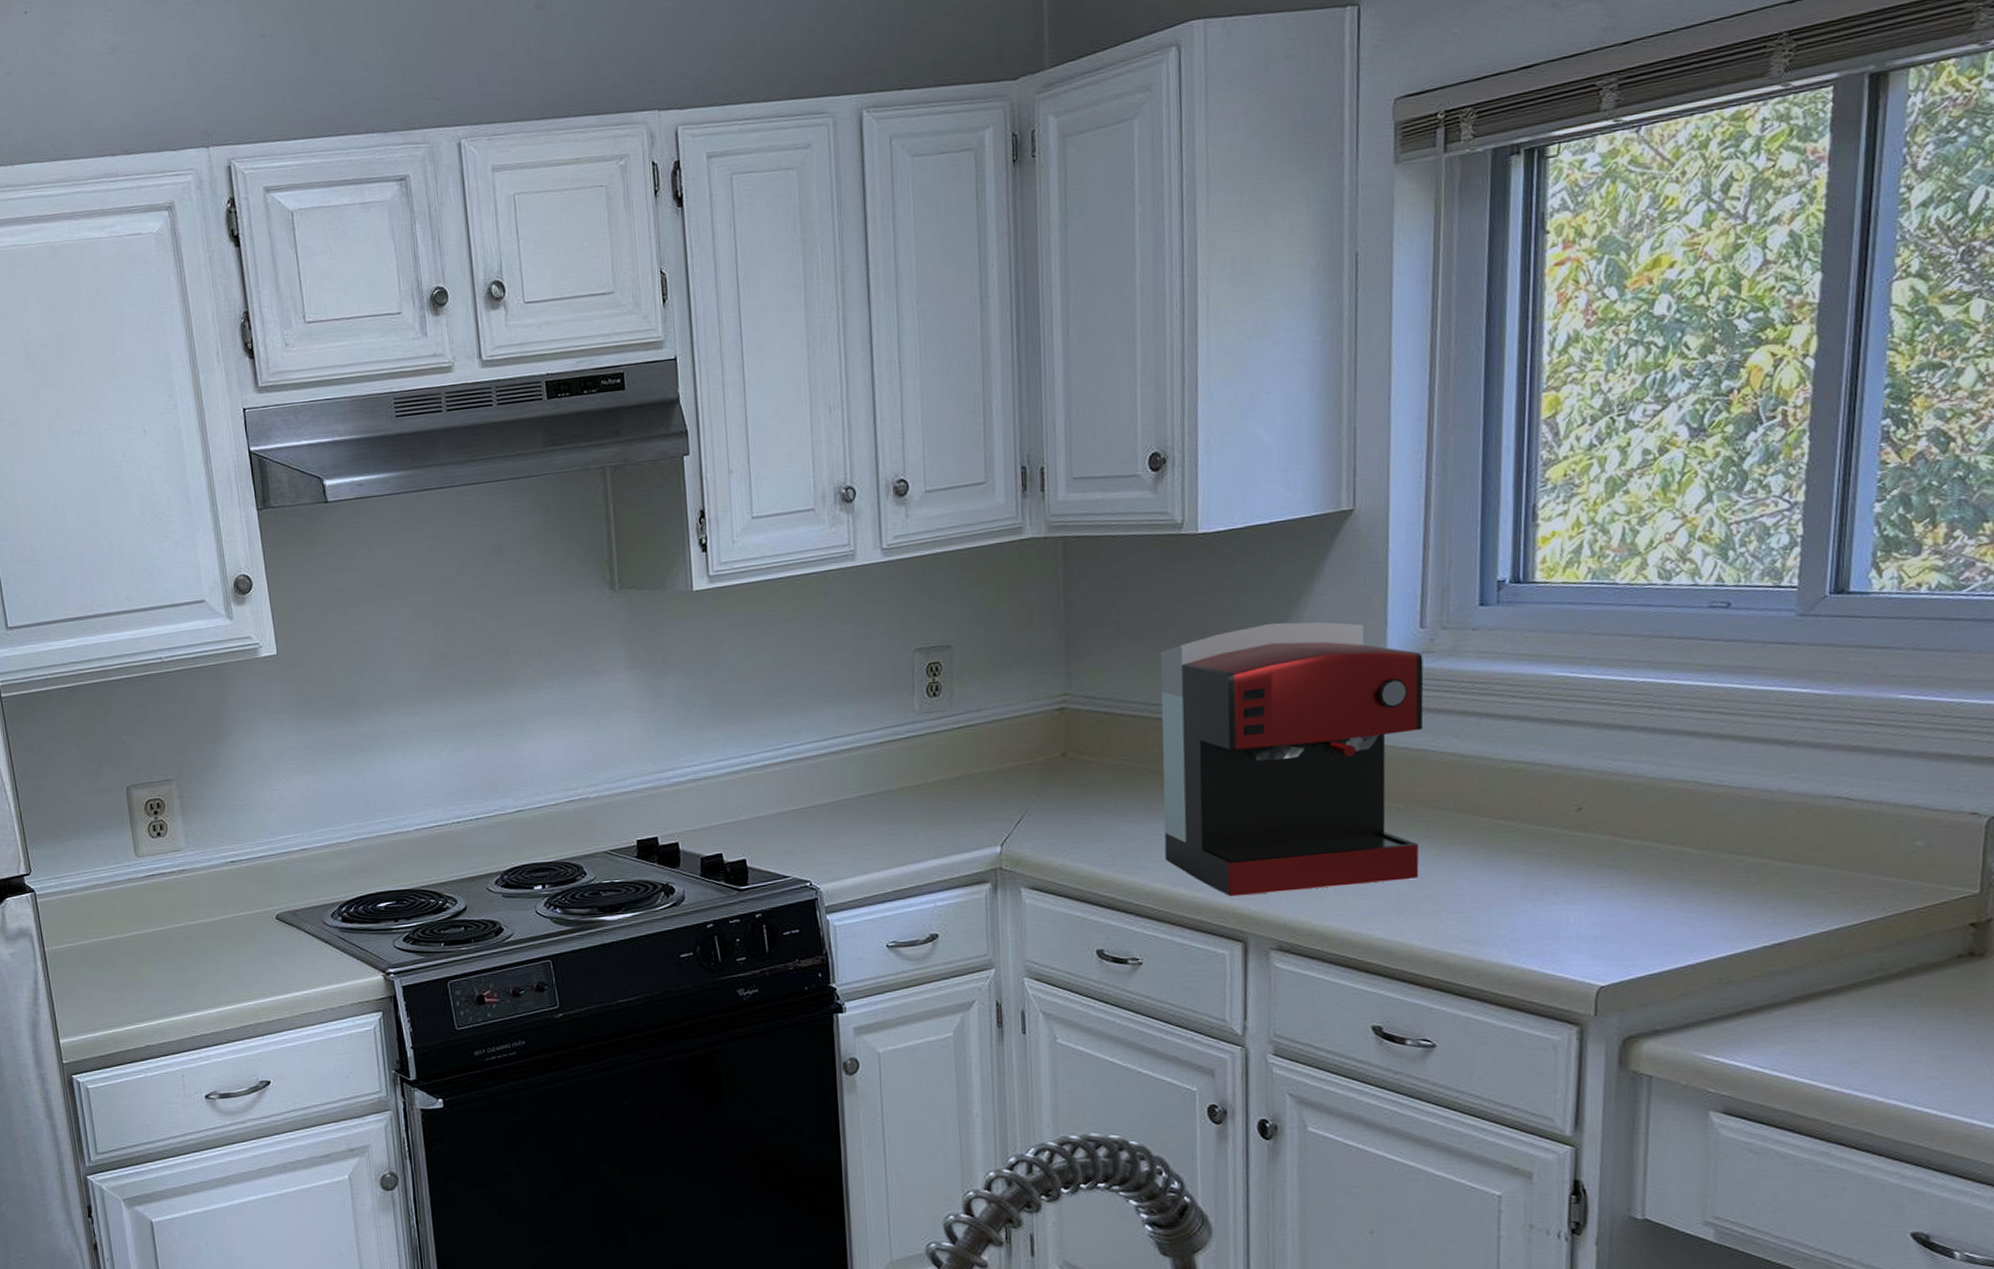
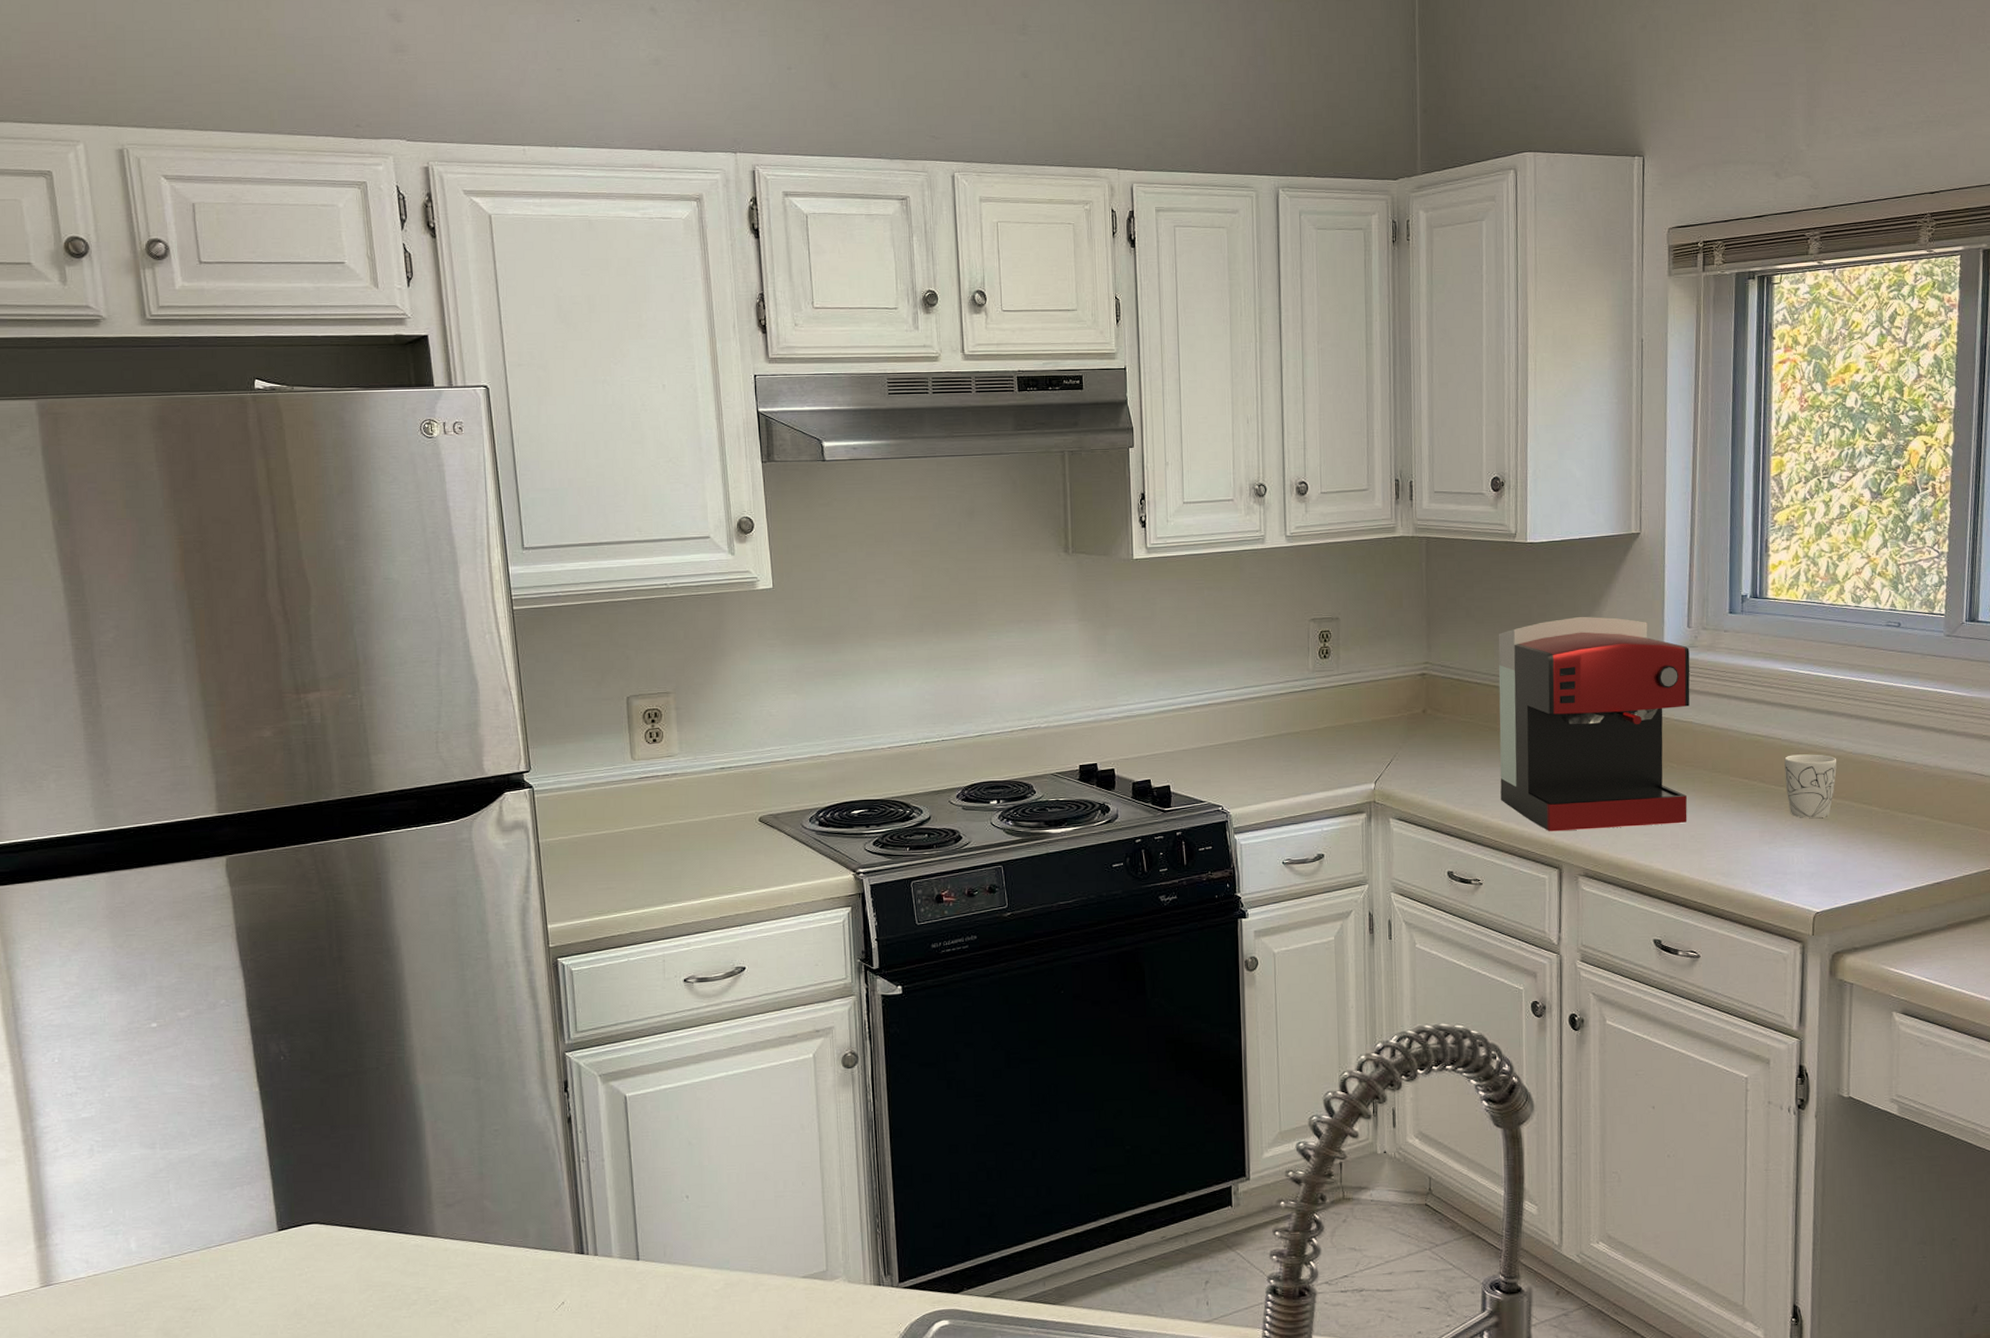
mug: none [1557,782,1634,866] -> present [1784,754,1837,818]

